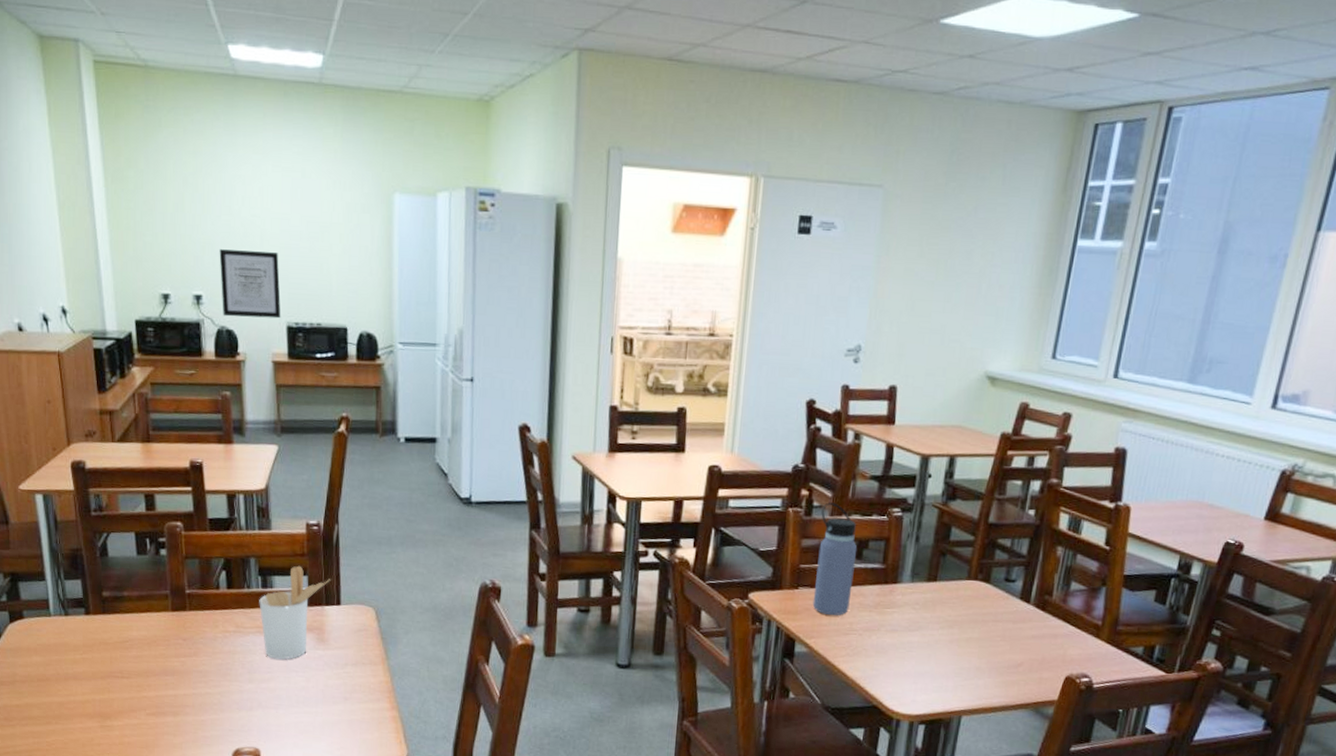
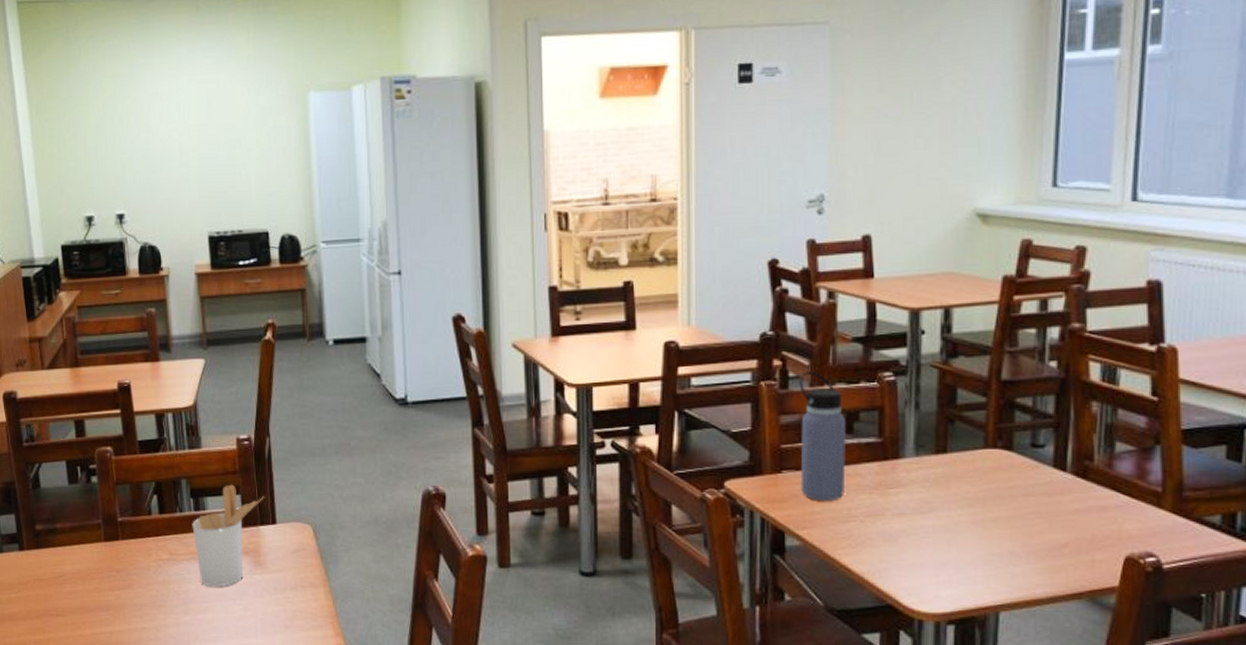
wall art: present [219,249,281,319] -> none [139,164,202,233]

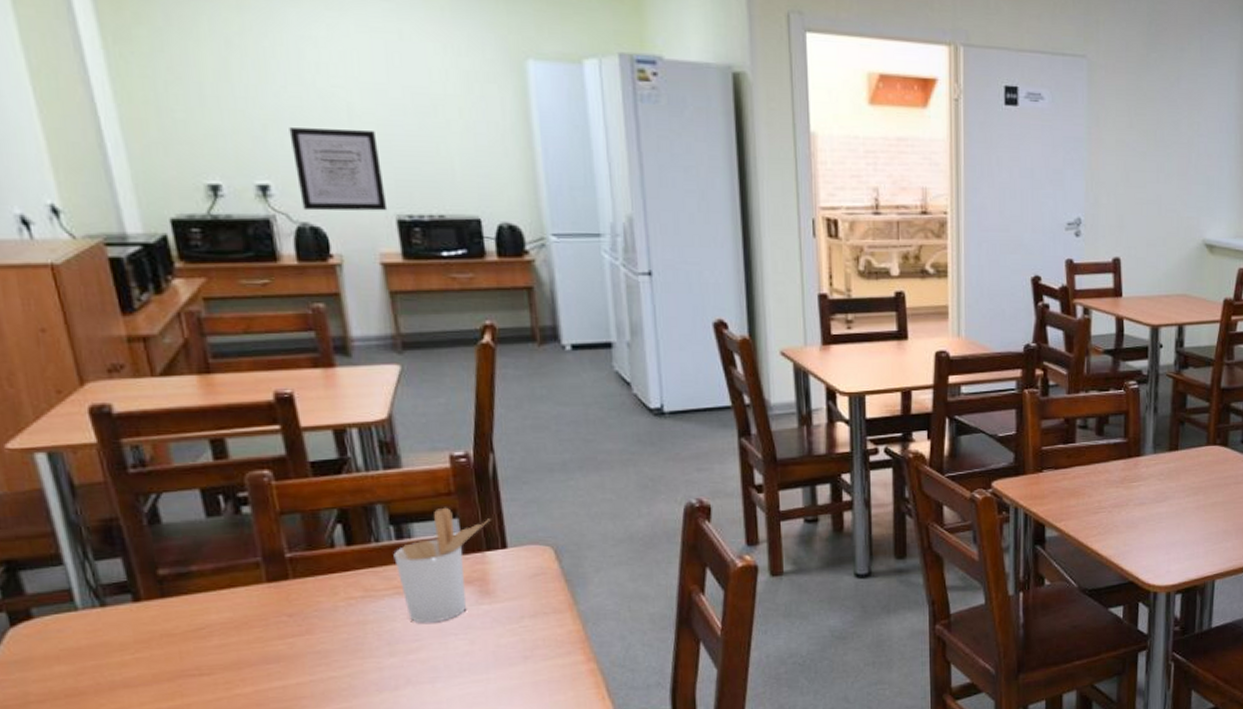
wall art: none [139,164,202,233] -> present [289,127,388,211]
water bottle: present [799,371,847,502] -> none [1058,380,1098,496]

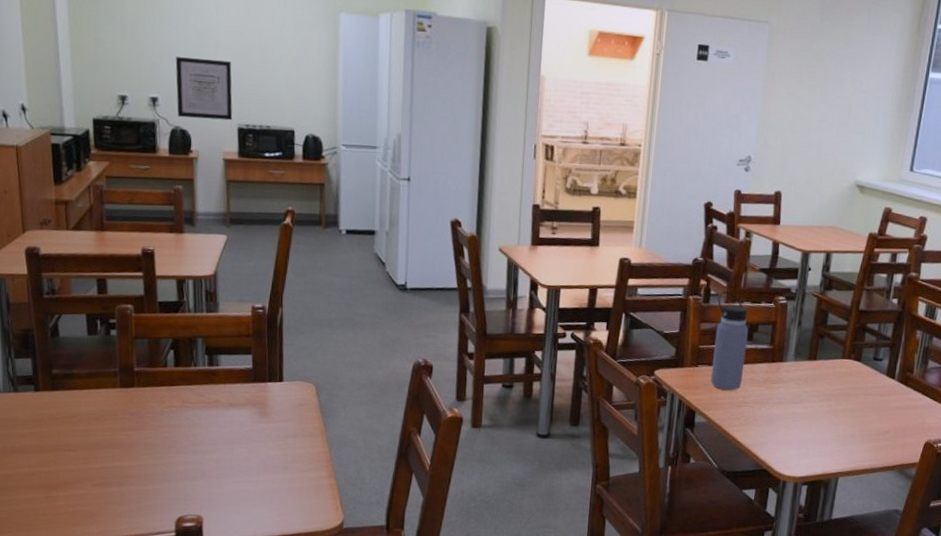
utensil holder: present [393,507,491,623] -> none [205,345,274,432]
water bottle: none [1058,380,1098,496] -> present [710,291,749,390]

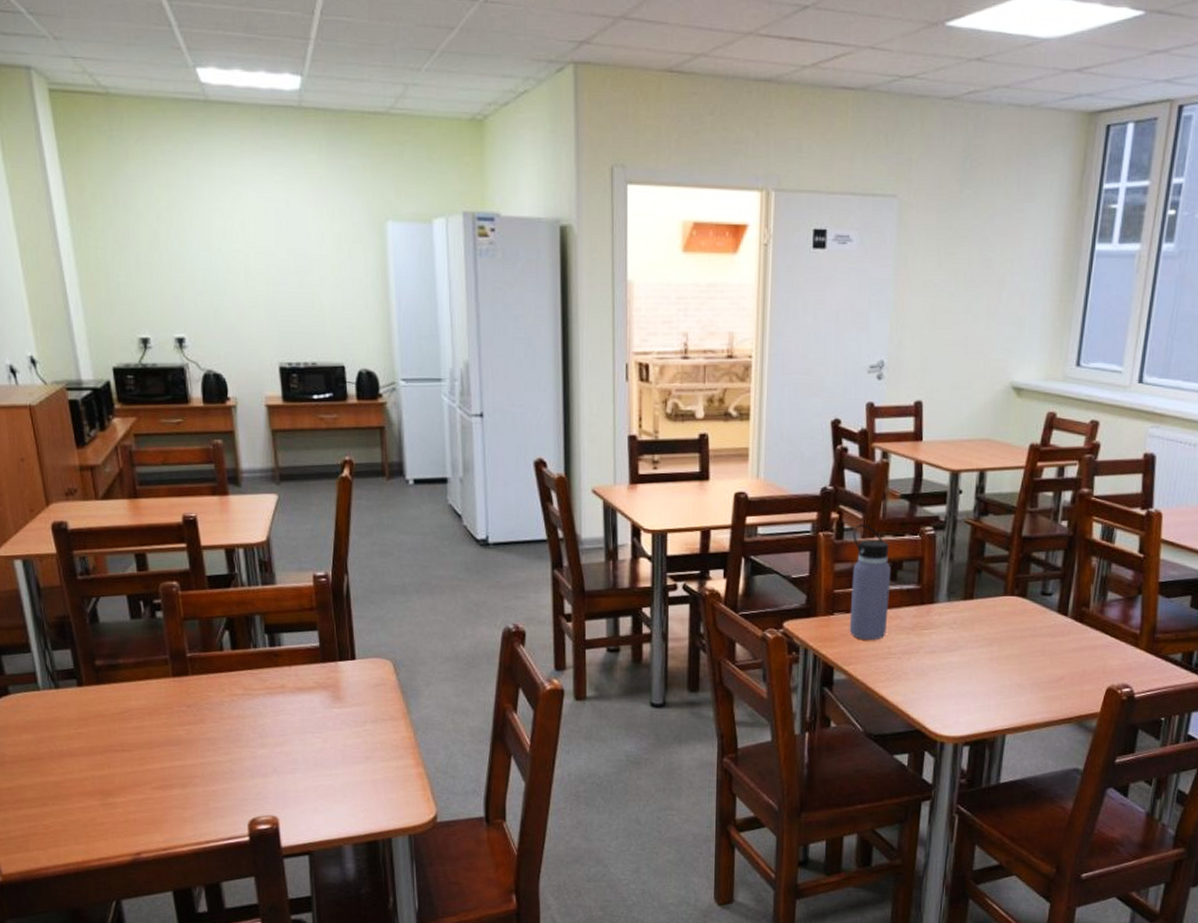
wall art: present [175,57,233,121] -> none [200,288,273,360]

